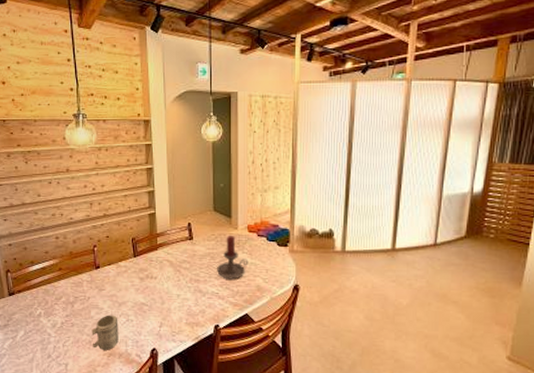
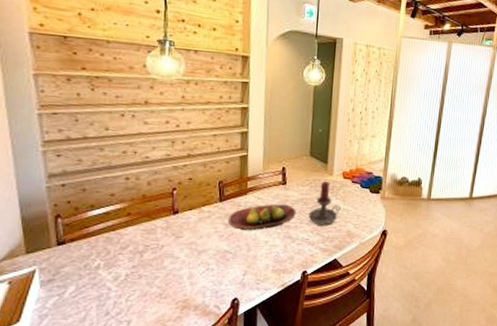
mug: present [91,315,119,350] -> none [163,264,197,303]
fruit bowl: none [142,258,204,285] -> present [227,204,296,231]

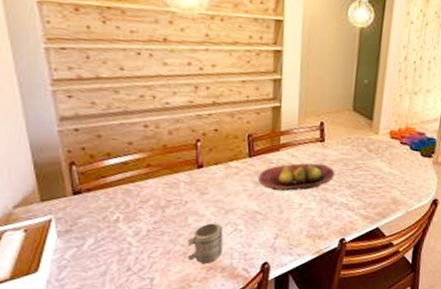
mug: none [163,264,197,303] -> present [187,223,223,264]
candle holder: present [309,181,341,225] -> none [349,141,387,190]

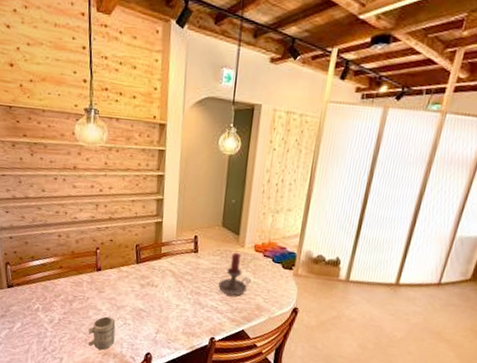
fruit bowl: present [257,162,335,192] -> none [143,270,207,294]
candle holder: none [349,141,387,190] -> present [218,253,252,296]

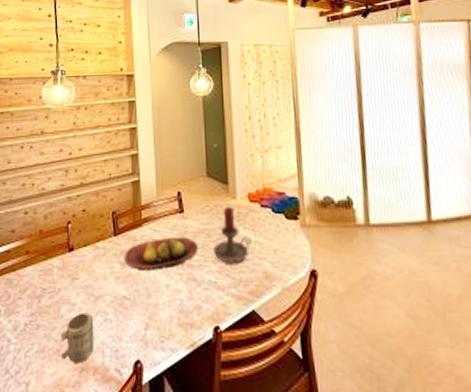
fruit bowl: none [143,270,207,294] -> present [123,237,199,272]

